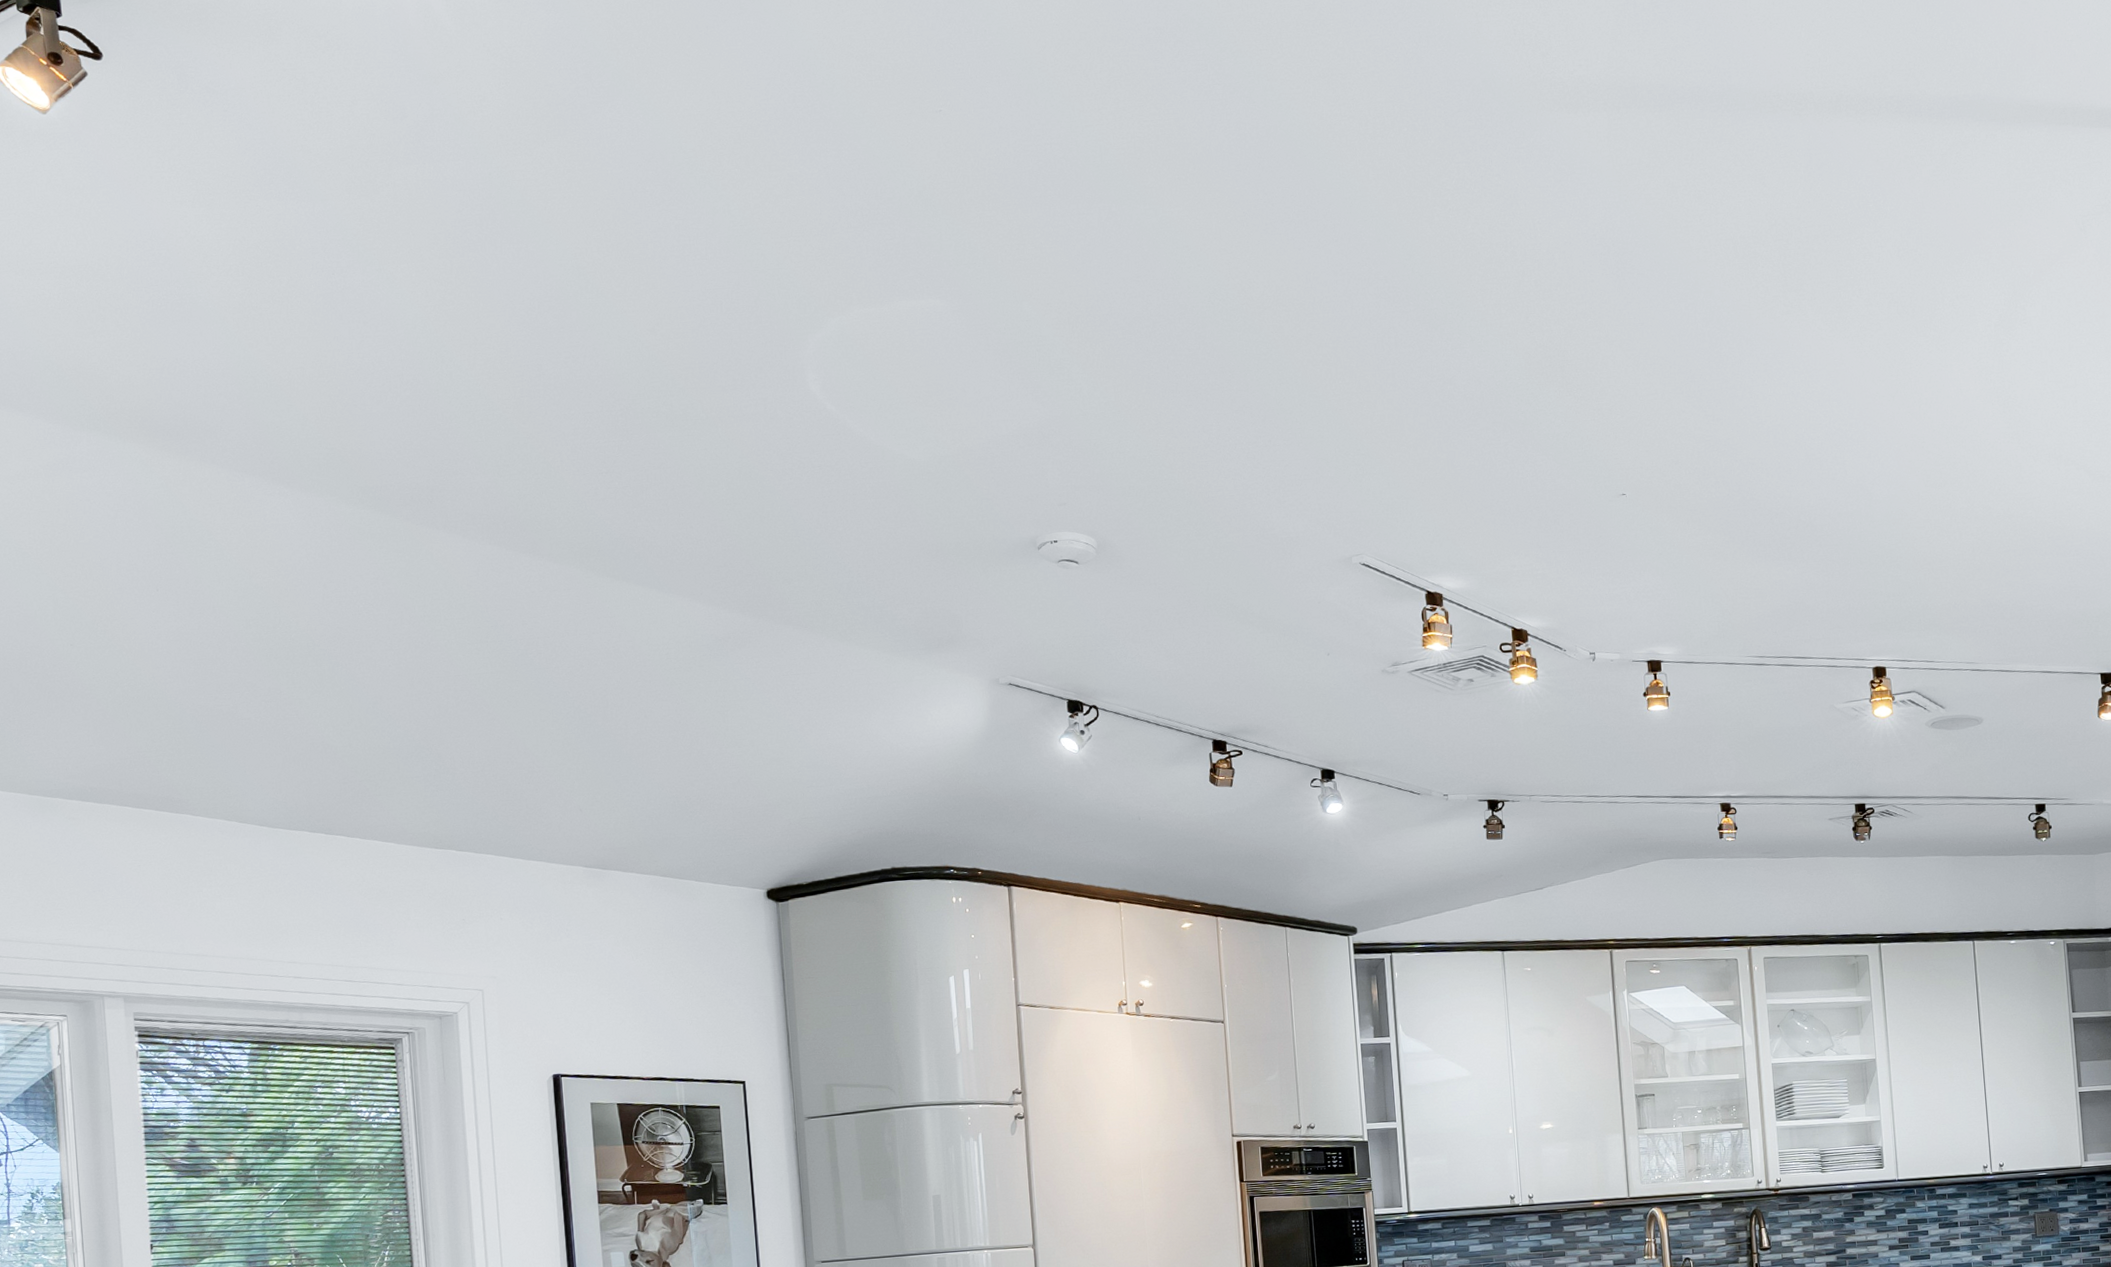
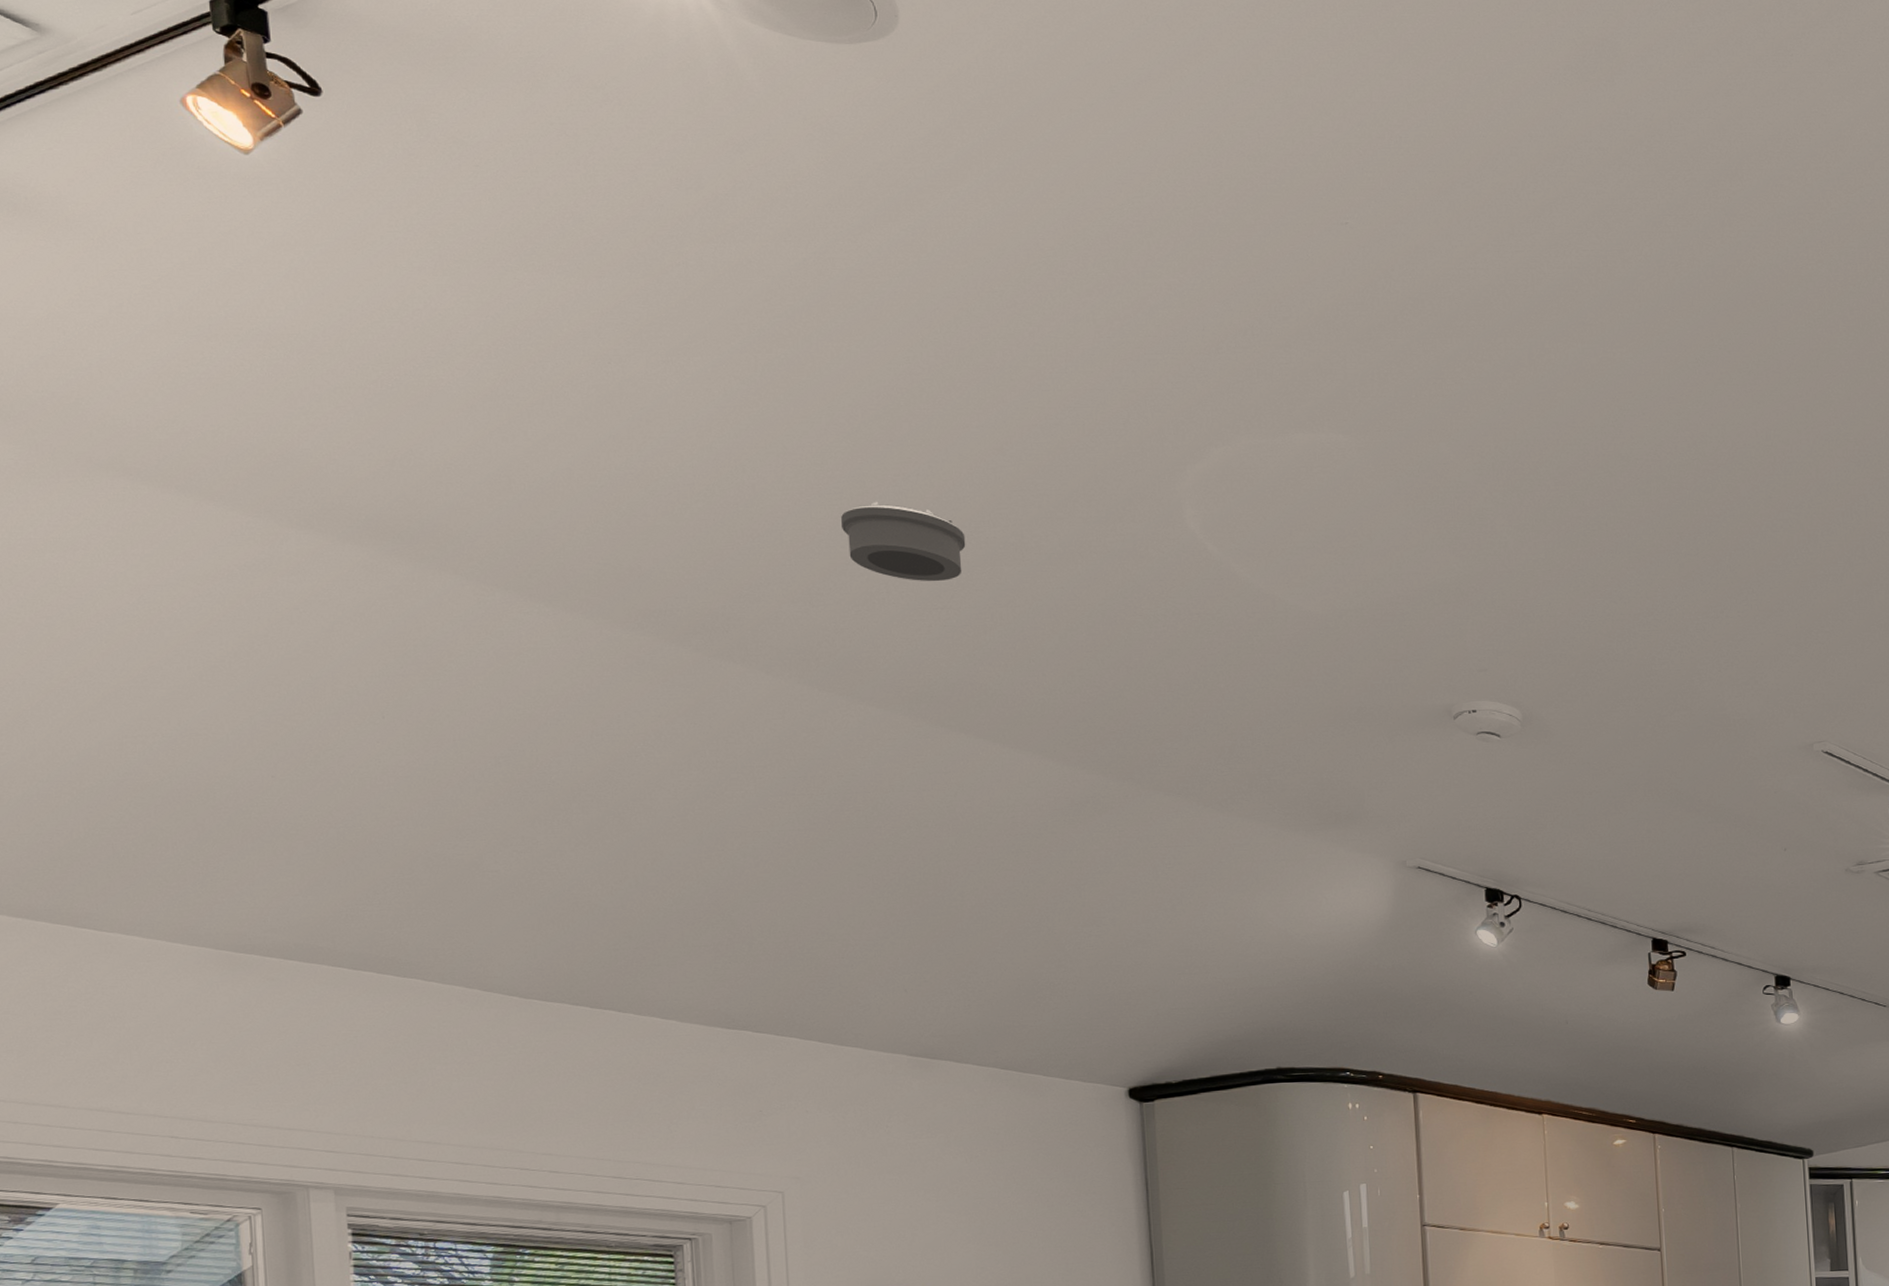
smoke detector: none [522,381,625,450] -> present [840,501,966,581]

